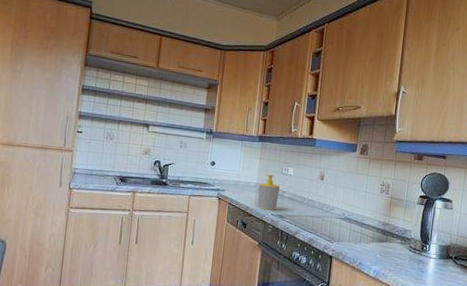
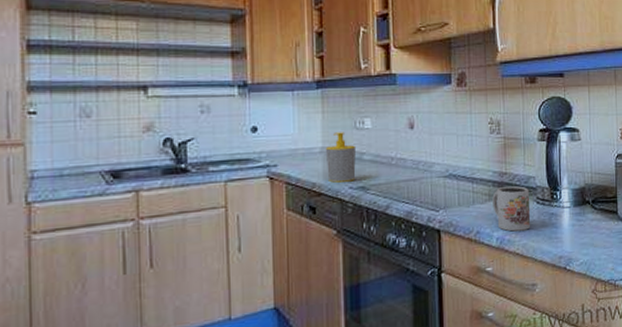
mug: none [374,233,405,269] -> present [492,185,531,232]

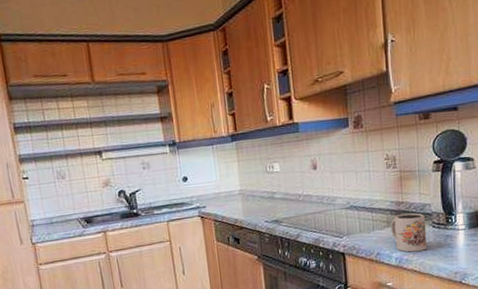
soap bottle: present [325,132,356,183] -> none [242,176,270,218]

